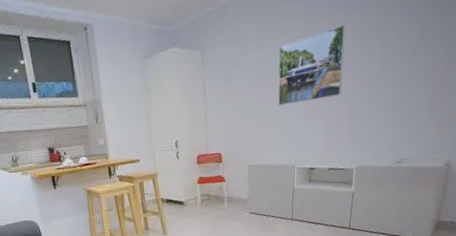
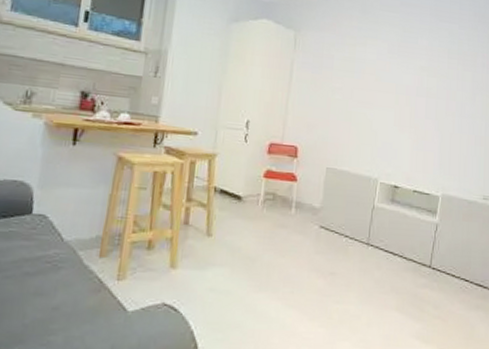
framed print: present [278,25,346,107] -> none [368,45,442,114]

